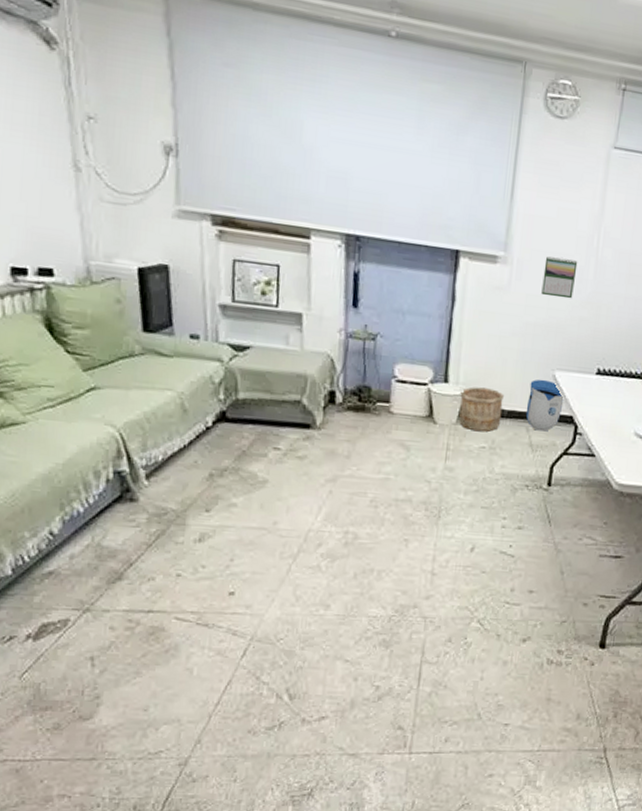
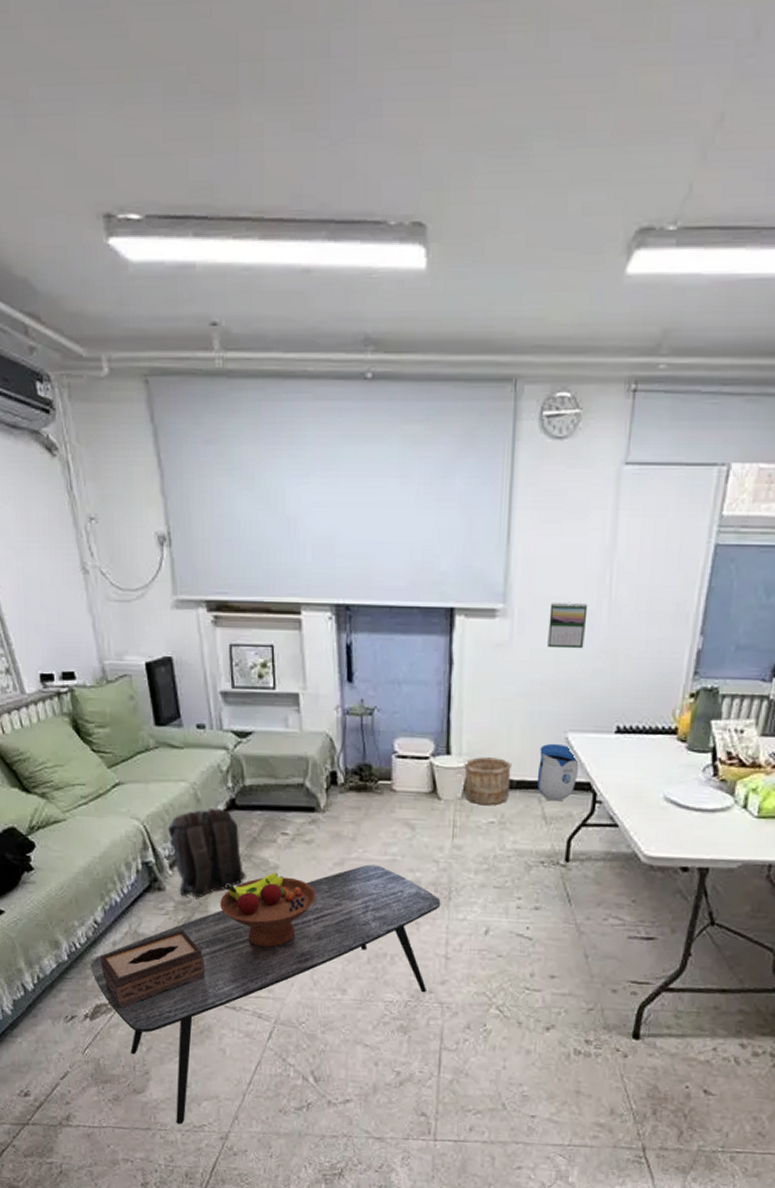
coffee table: none [39,482,431,752] -> present [90,864,441,1124]
tissue box: none [52,543,178,629] -> present [100,930,206,1010]
backpack: none [147,419,232,510] -> present [167,809,246,897]
fruit bowl: none [200,486,306,563] -> present [220,872,316,948]

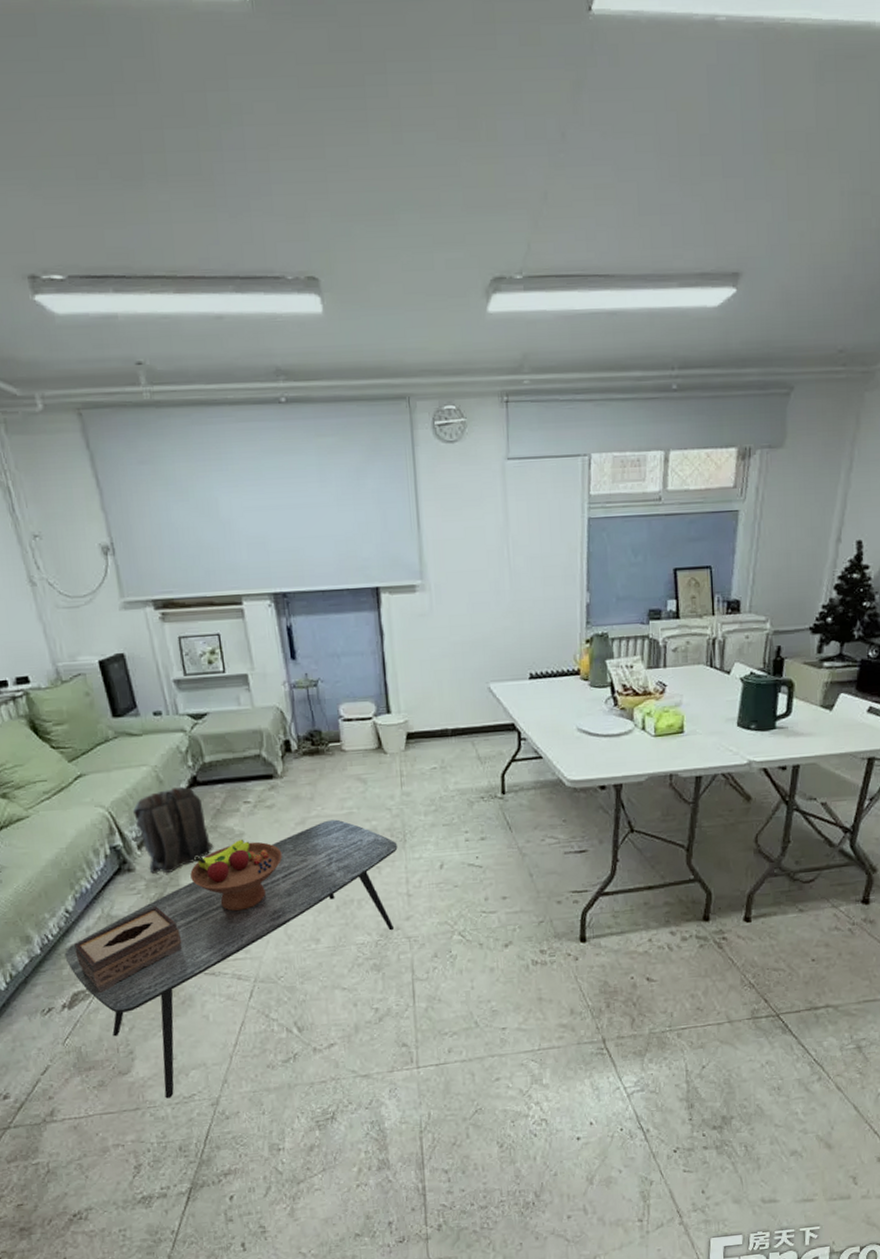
wooden bucket: present [464,757,511,806] -> none [404,711,447,754]
sun visor: present [536,743,581,802] -> none [468,693,504,743]
calendar: present [547,602,588,649] -> none [460,574,493,614]

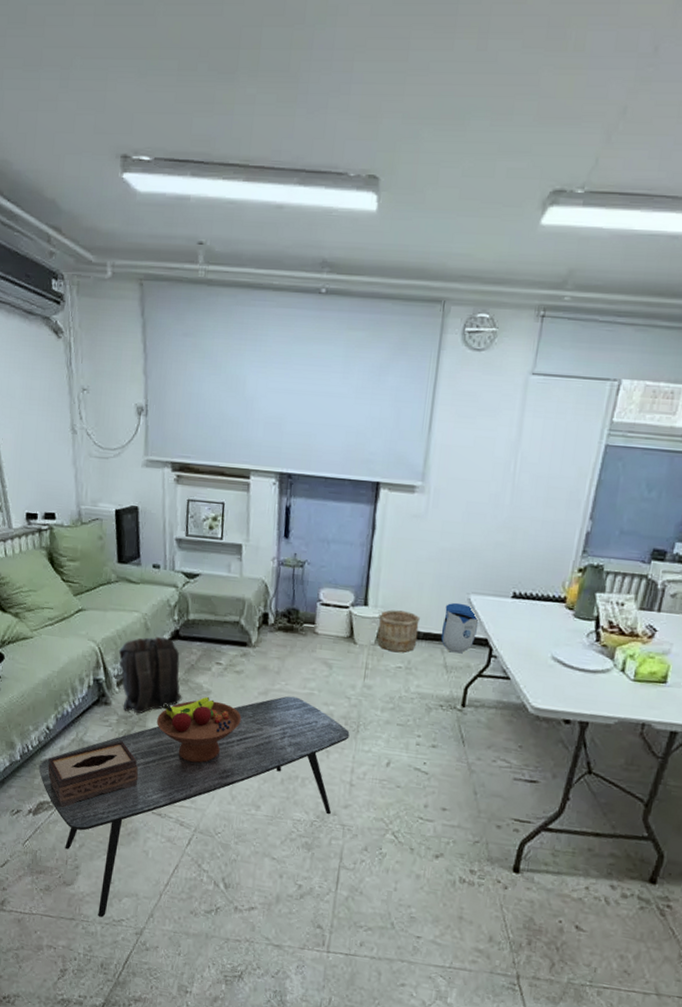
wooden bucket: none [404,711,447,754] -> present [377,610,420,652]
sun visor: none [468,693,504,743] -> present [440,602,481,654]

